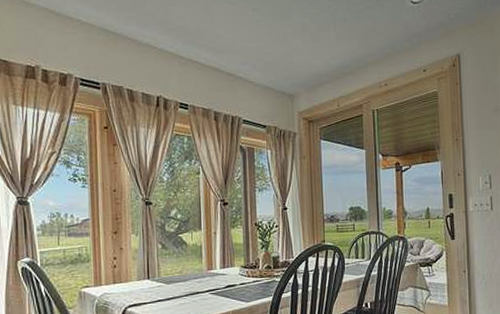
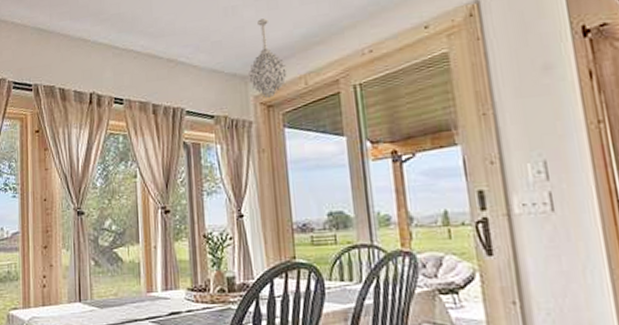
chandelier: none [294,48,324,115] -> present [248,18,287,99]

